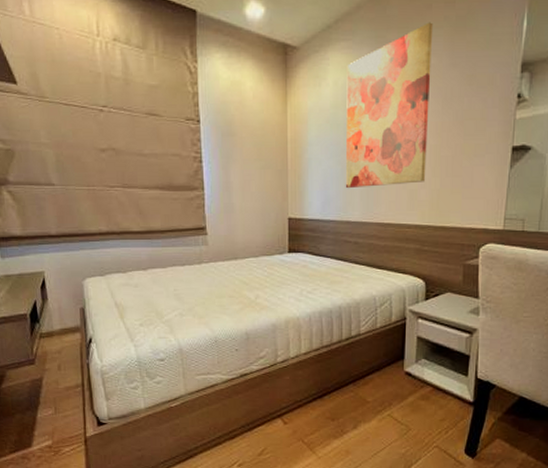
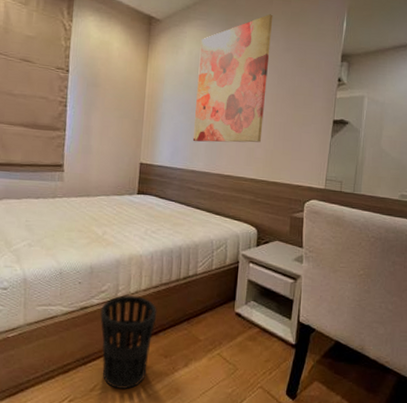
wastebasket: none [261,360,320,452] -> present [100,295,157,389]

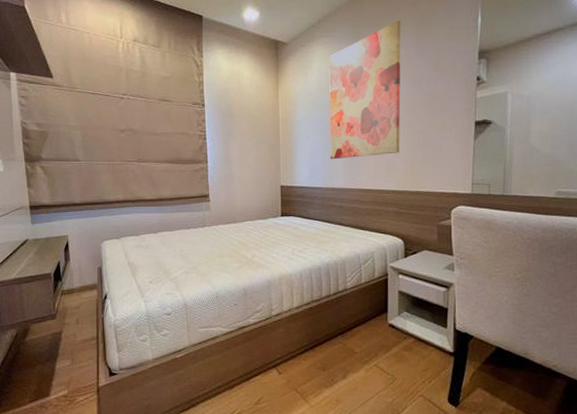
wastebasket: present [100,295,157,389] -> none [257,314,311,401]

